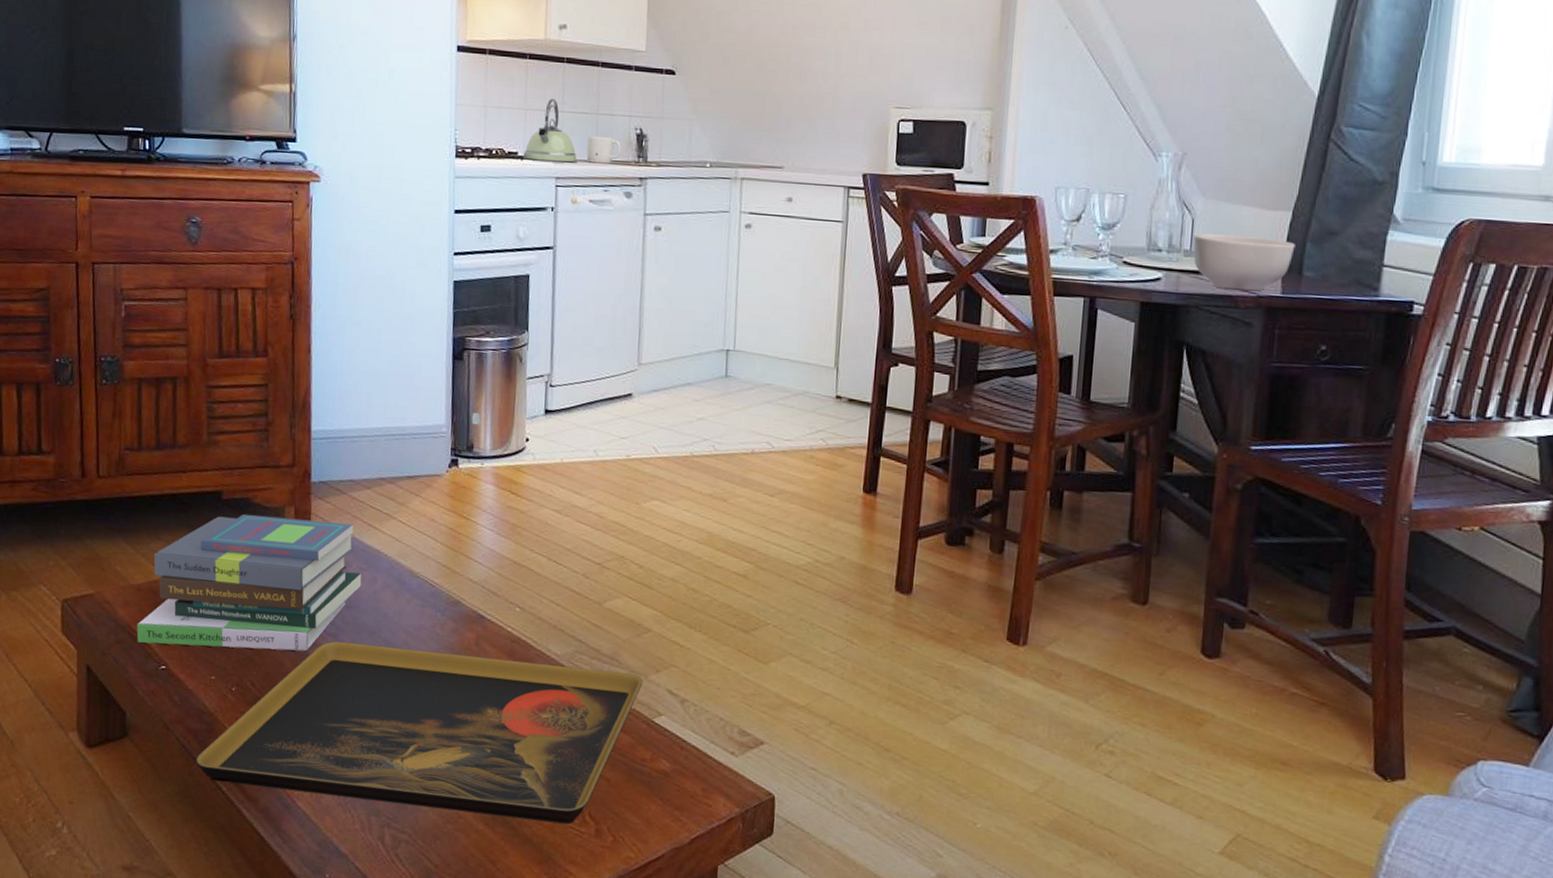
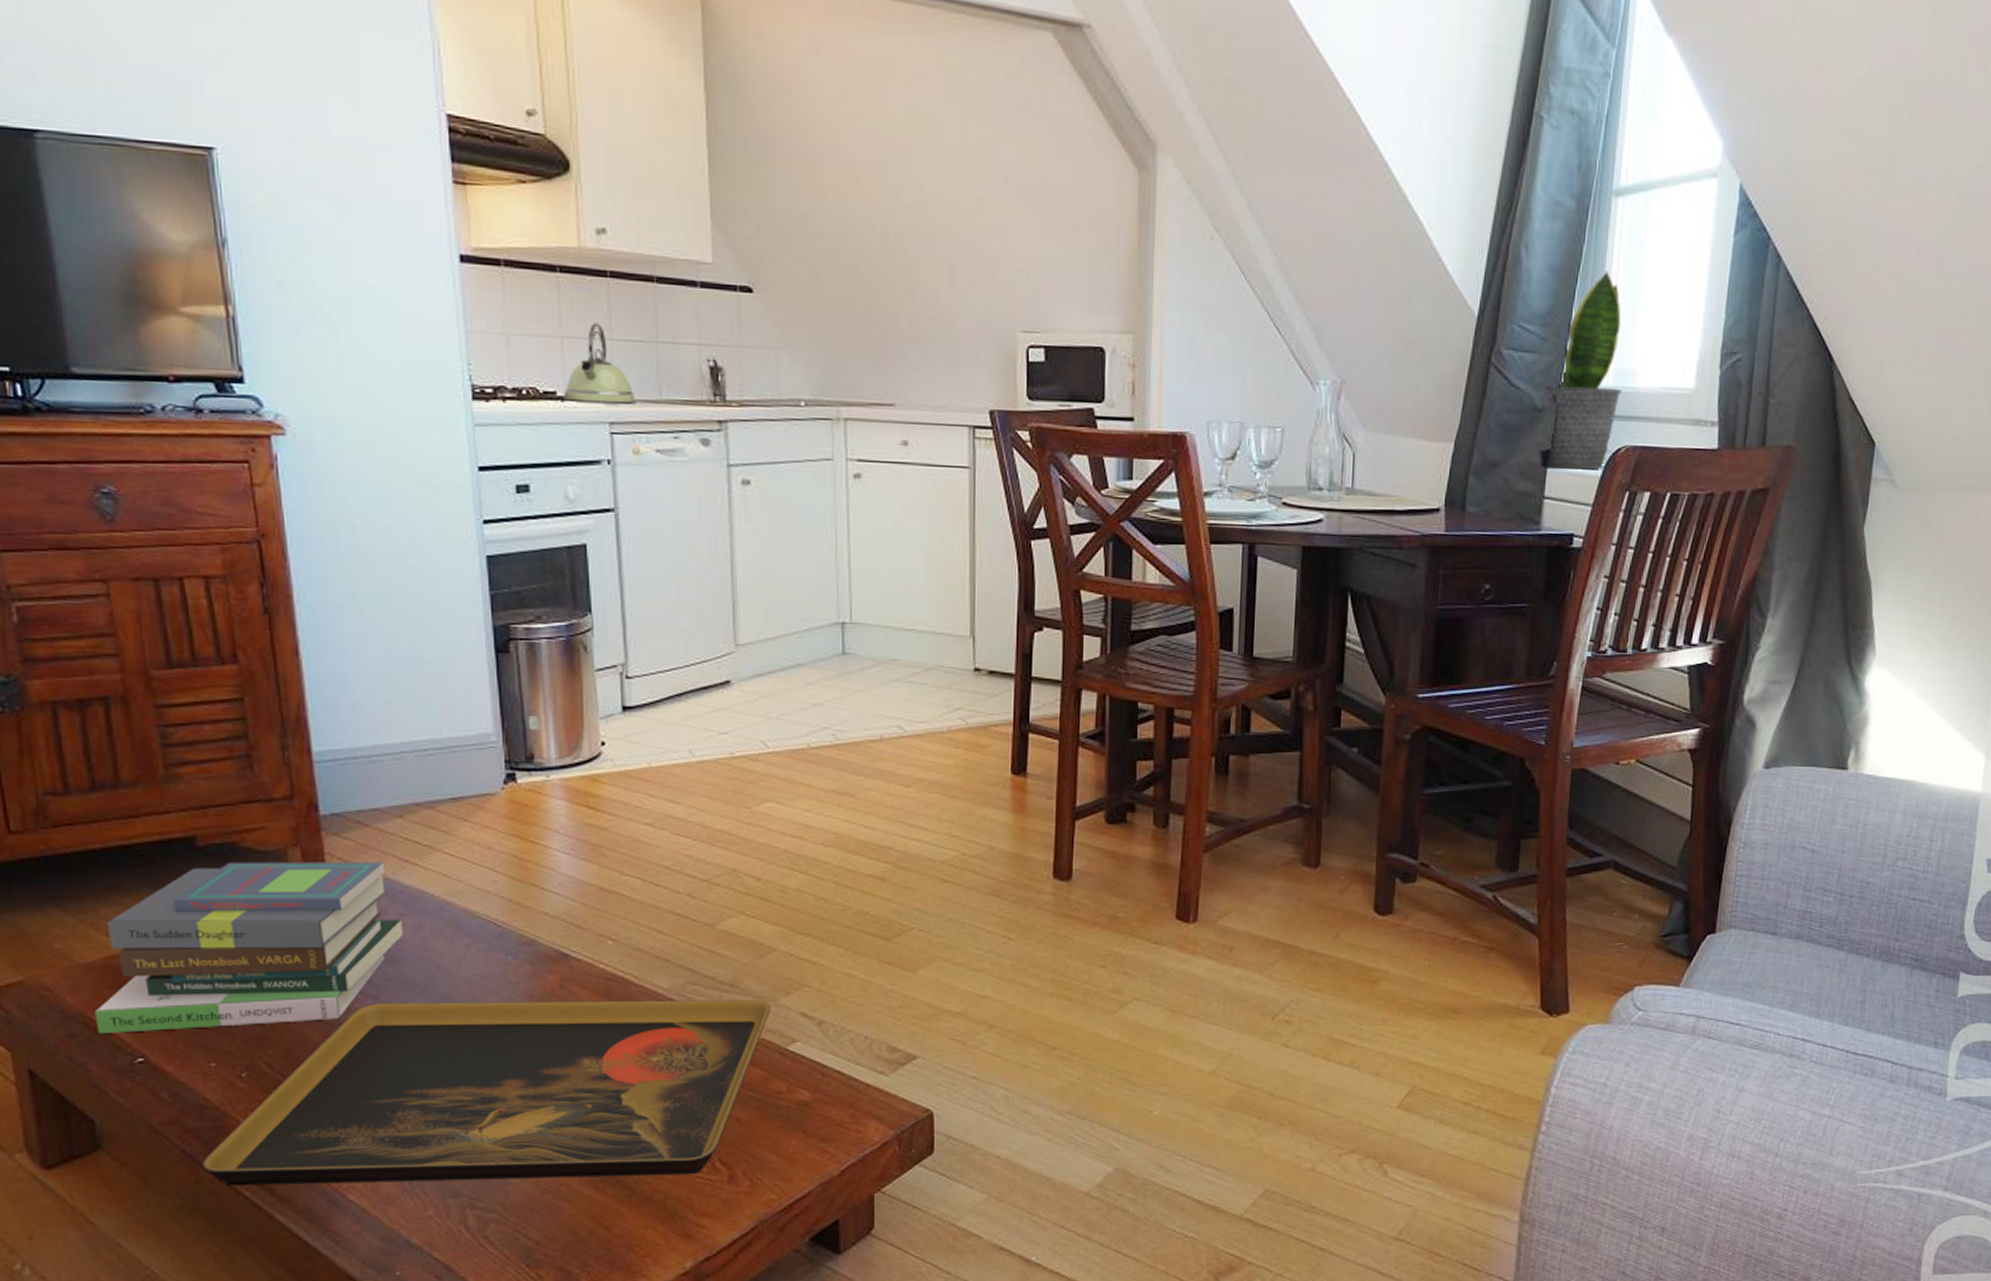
mug: present [586,135,621,164] -> none [647,369,691,405]
bowl: present [1192,233,1296,293] -> none [1354,469,1458,531]
potted plant: none [1378,55,1465,242] -> present [1539,270,1622,470]

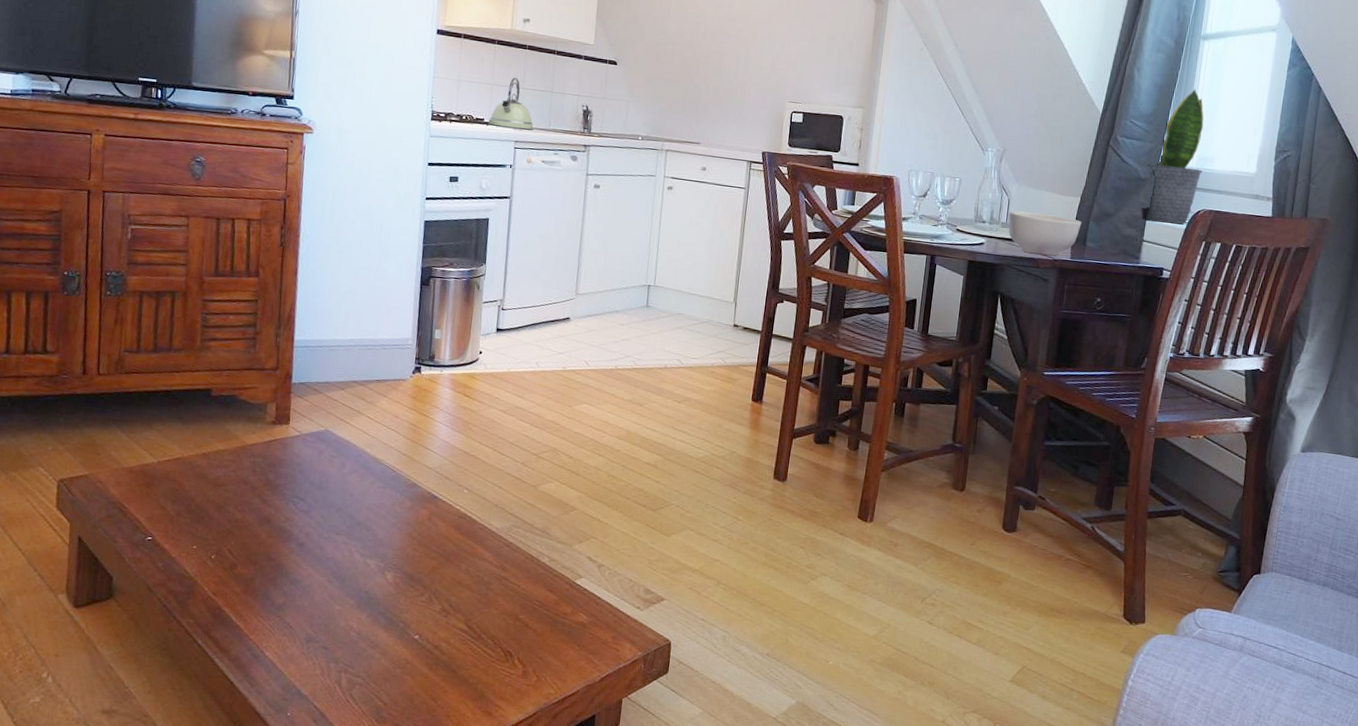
books: present [94,861,404,1033] -> none [126,408,333,525]
decorative tray: present [202,999,771,1186] -> none [175,516,568,668]
bowl: none [1354,469,1458,531] -> present [1008,210,1082,257]

